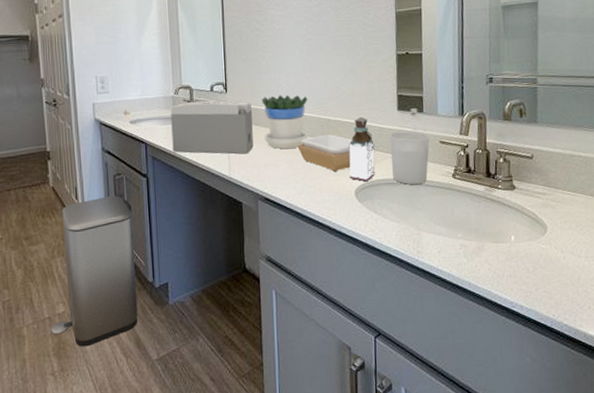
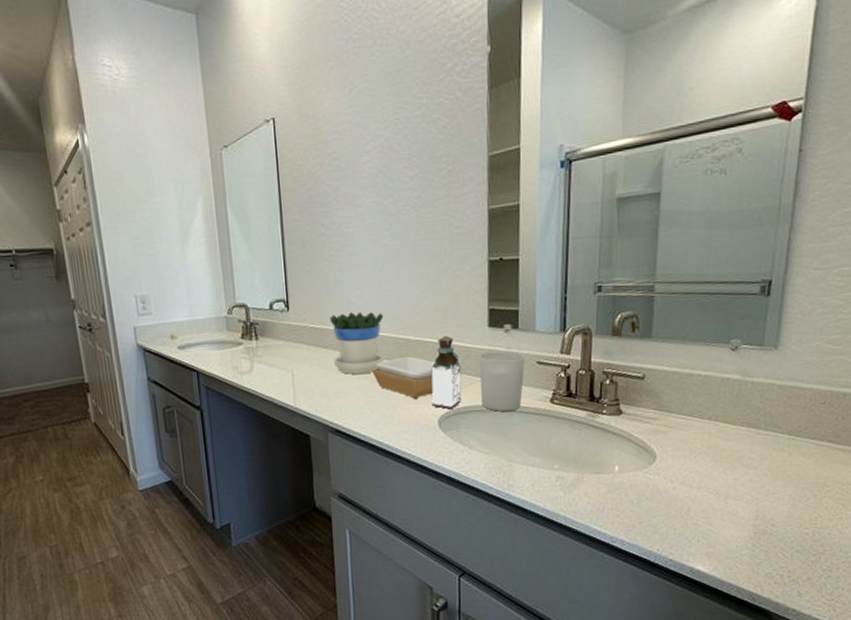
pedal bin: present [51,196,138,347] -> none [104,431,199,592]
battery: present [170,100,254,154] -> none [224,320,321,381]

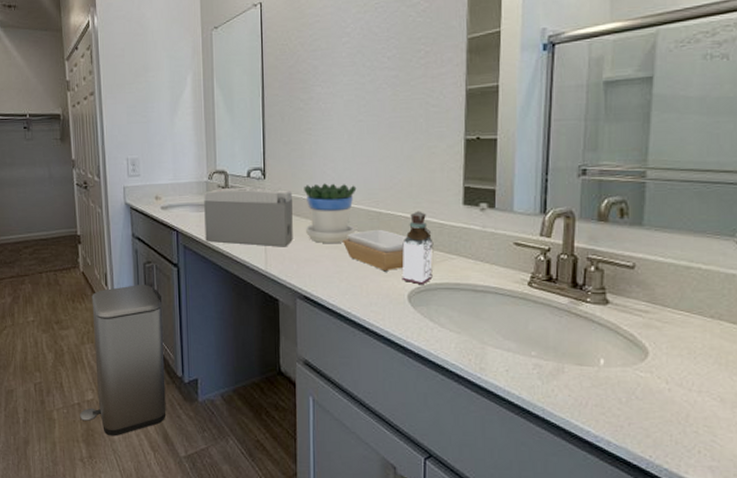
pedal bin: none [104,431,199,592] -> present [80,285,166,436]
battery: none [224,320,321,381] -> present [204,187,293,247]
candle holder: present [478,350,526,412] -> none [452,229,502,292]

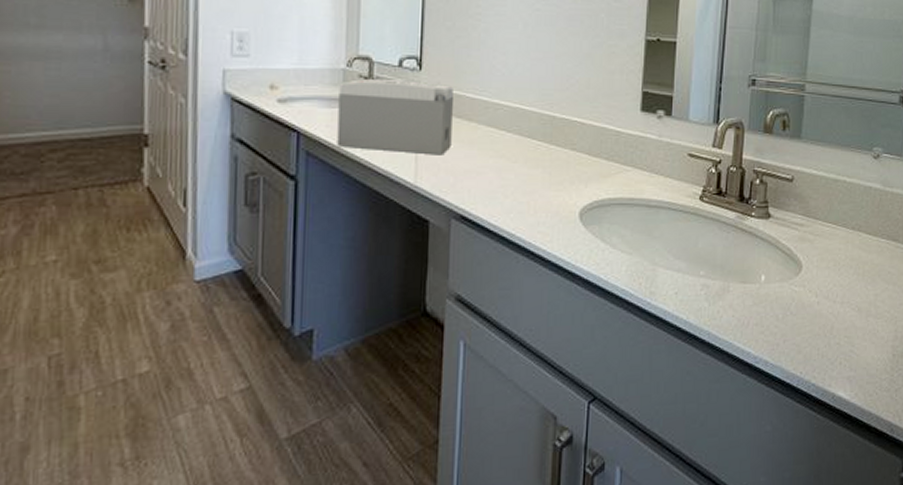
pedal bin: present [80,285,166,436] -> none [125,204,268,423]
flowerpot: present [304,183,357,243] -> none [468,79,529,151]
soap dish: present [343,229,408,272] -> none [510,135,583,185]
perfume bottle: present [401,211,434,285] -> none [574,116,609,201]

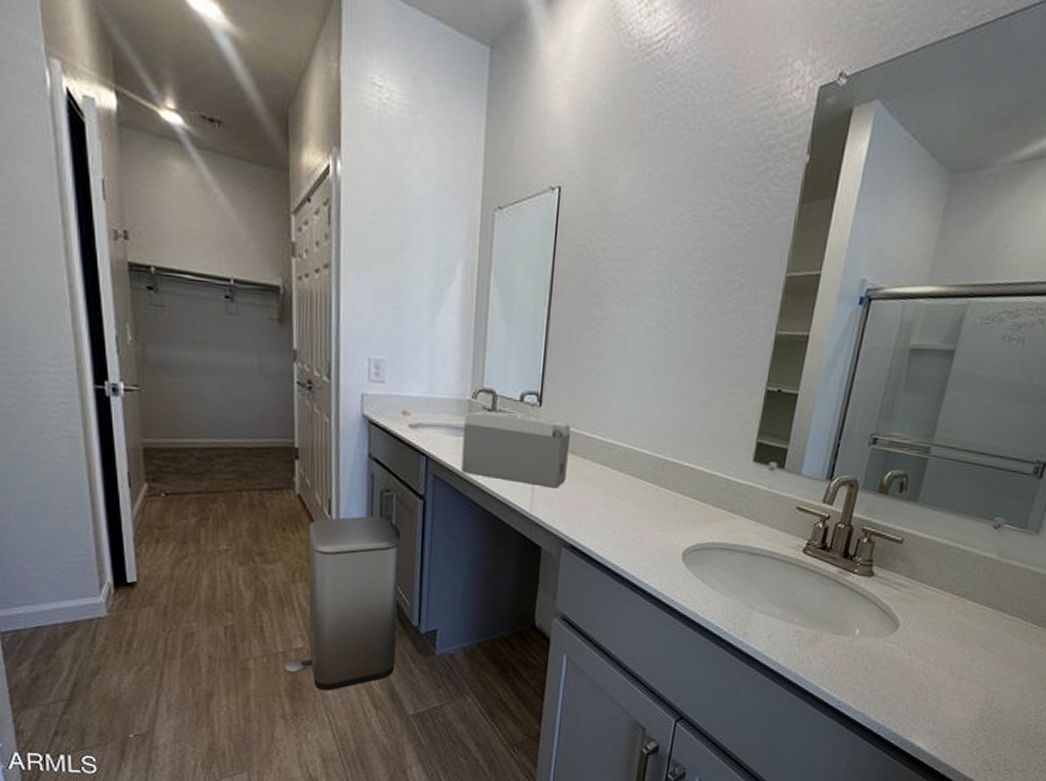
pedal bin: none [125,204,268,423] -> present [284,516,400,691]

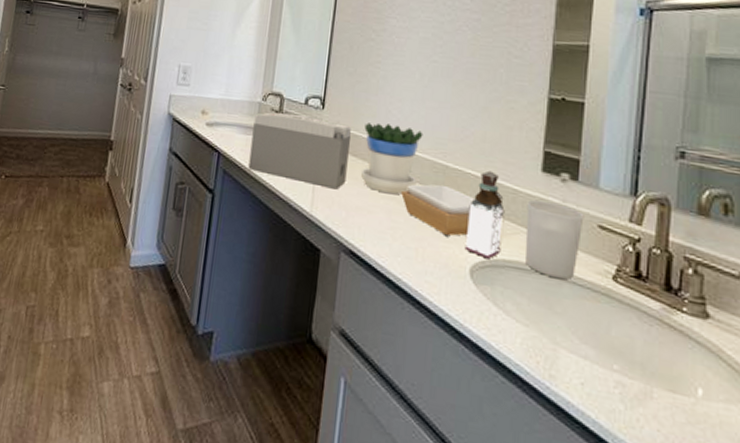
pedal bin: present [284,516,400,691] -> none [69,206,189,389]
flowerpot: none [581,419,644,490] -> present [361,123,423,194]
soap dish: none [621,478,691,526] -> present [401,184,476,237]
perfume bottle: none [678,463,717,543] -> present [464,170,505,259]
candle holder: none [732,487,786,555] -> present [525,199,584,279]

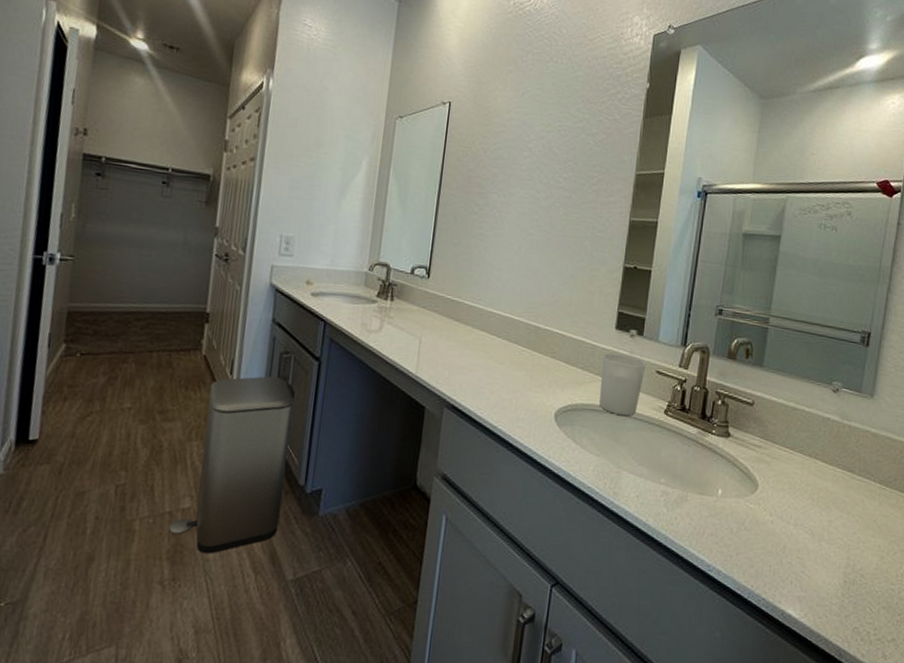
pedal bin: none [69,206,189,389] -> present [169,376,295,554]
battery: present [248,112,351,190] -> none [355,281,455,352]
flowerpot: present [361,123,423,194] -> none [463,290,519,354]
soap dish: present [401,184,476,237] -> none [498,343,562,388]
perfume bottle: present [464,170,505,259] -> none [551,330,585,404]

